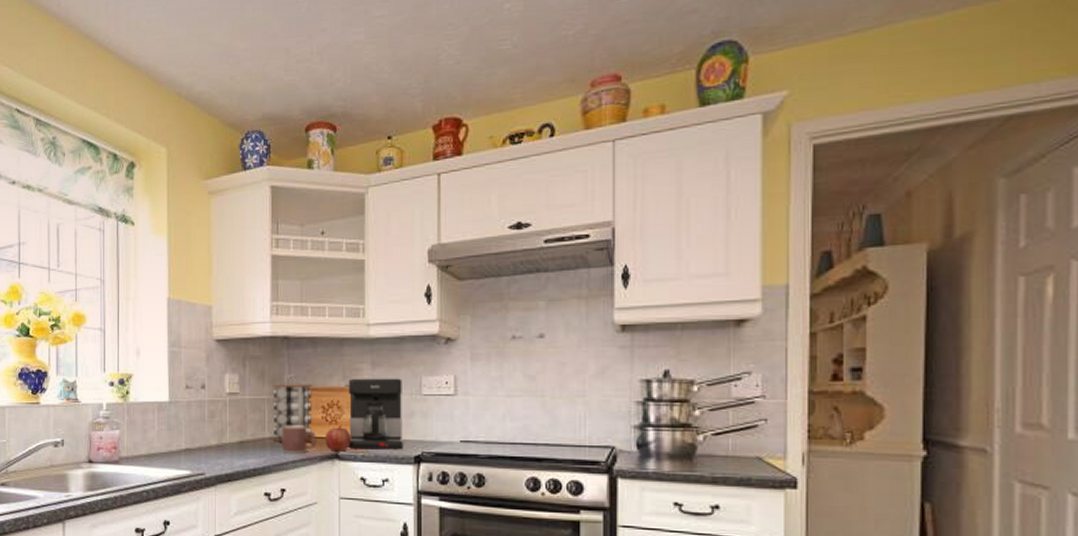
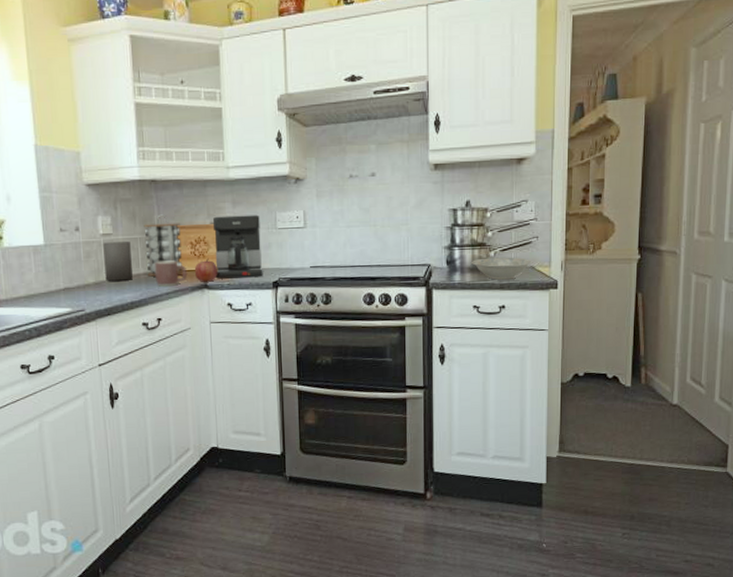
canister: none [228,402,257,446] -> present [103,242,133,282]
bowl: none [671,442,760,473] -> present [471,257,533,281]

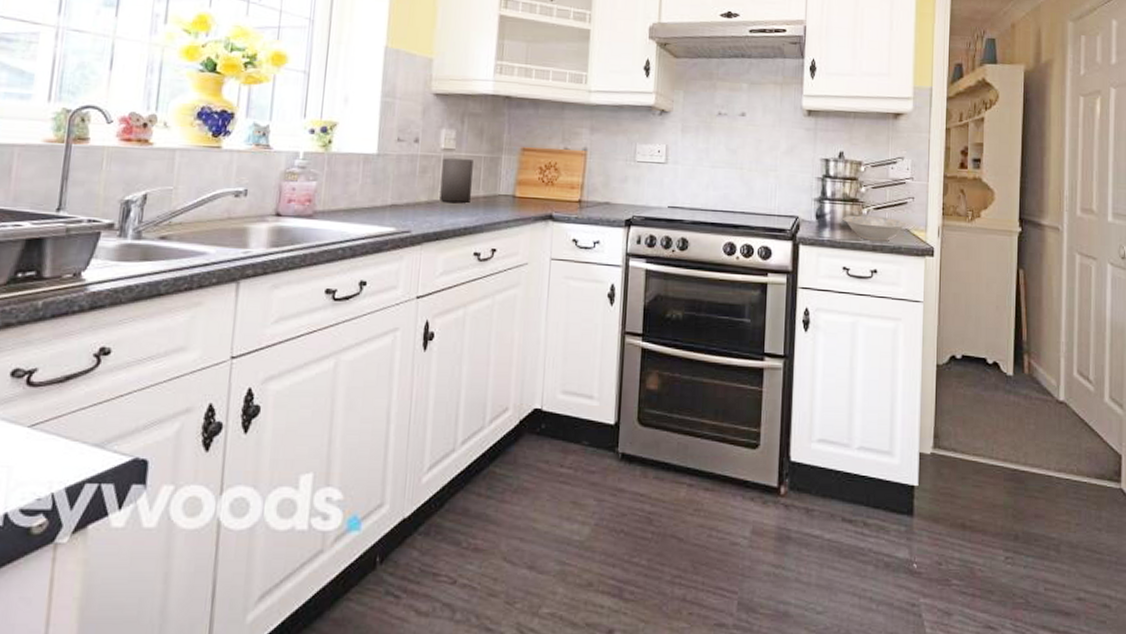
spice rack: present [144,214,184,277] -> none [486,133,531,203]
mug: present [154,260,187,288] -> none [495,184,532,215]
fruit: present [194,258,217,282] -> none [540,186,566,213]
coffee maker: present [212,215,263,279] -> none [562,141,618,213]

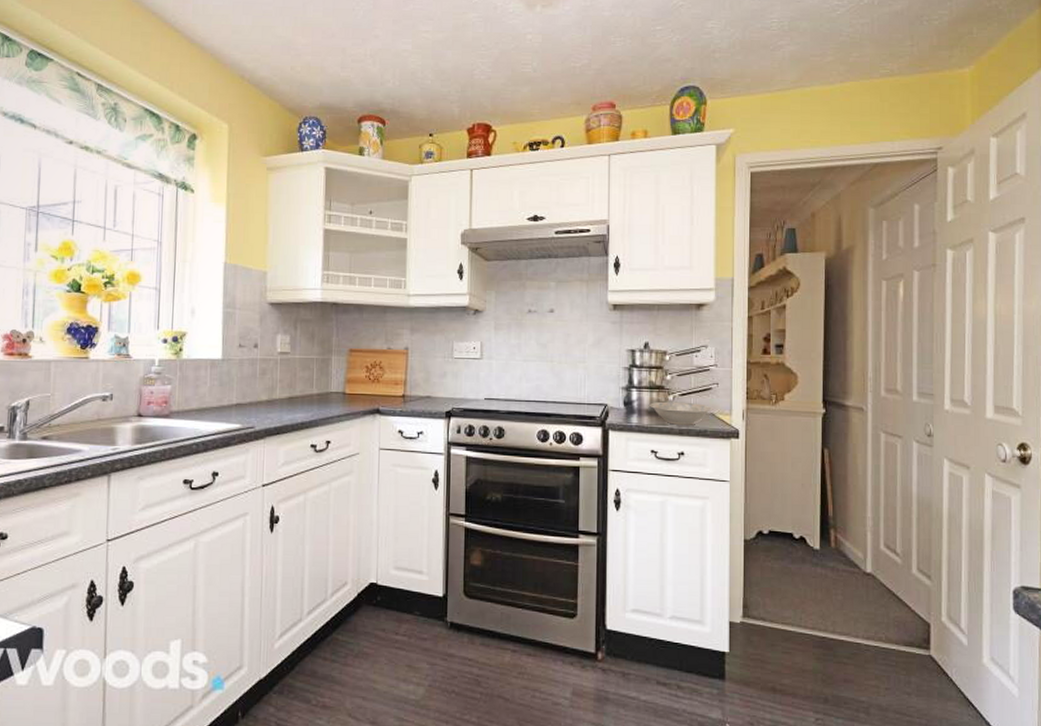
canister: present [439,158,473,204] -> none [278,361,307,401]

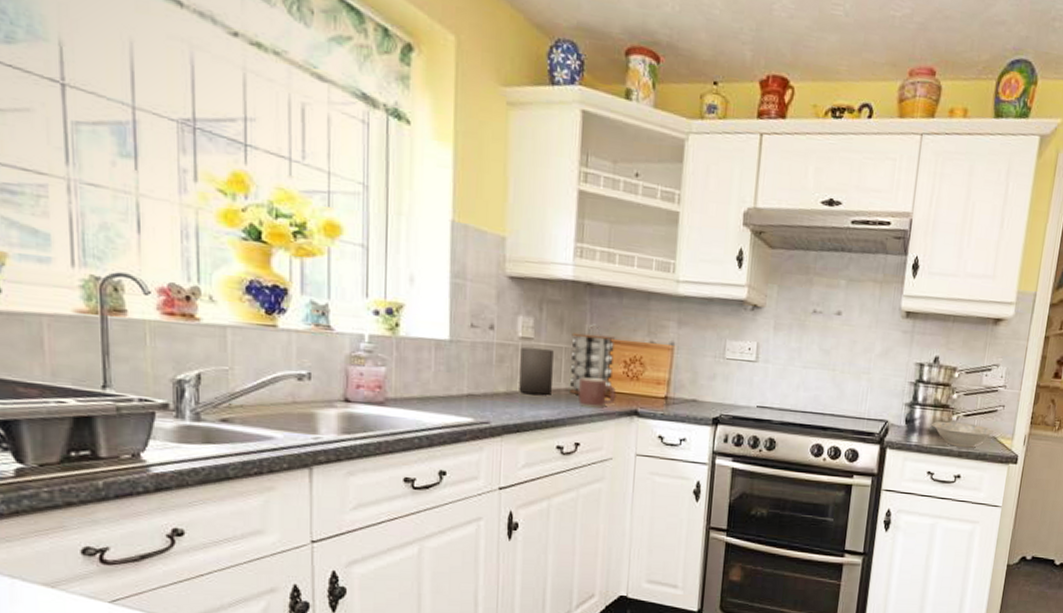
canister: none [278,361,307,401] -> present [519,347,554,396]
spice rack: none [320,337,357,399] -> present [568,324,615,397]
mug: none [327,383,360,410] -> present [578,377,616,409]

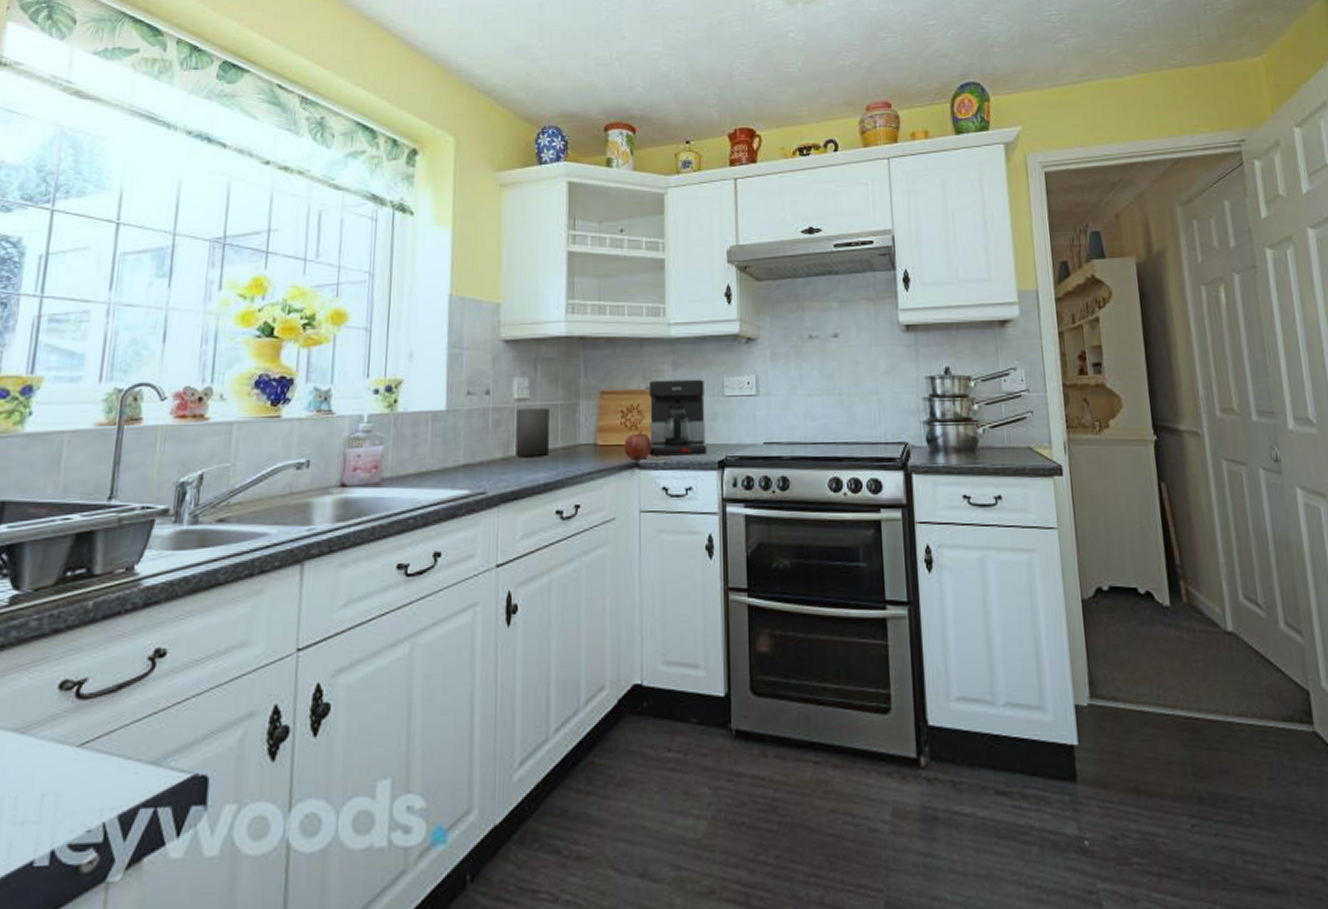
spice rack: present [568,324,615,397] -> none [566,377,611,452]
mug: present [578,377,616,409] -> none [575,432,614,466]
fruit: none [624,381,652,409] -> present [624,430,651,460]
coffee maker: none [648,335,707,411] -> present [648,379,707,456]
bowl: present [931,421,996,449] -> none [956,435,1030,464]

